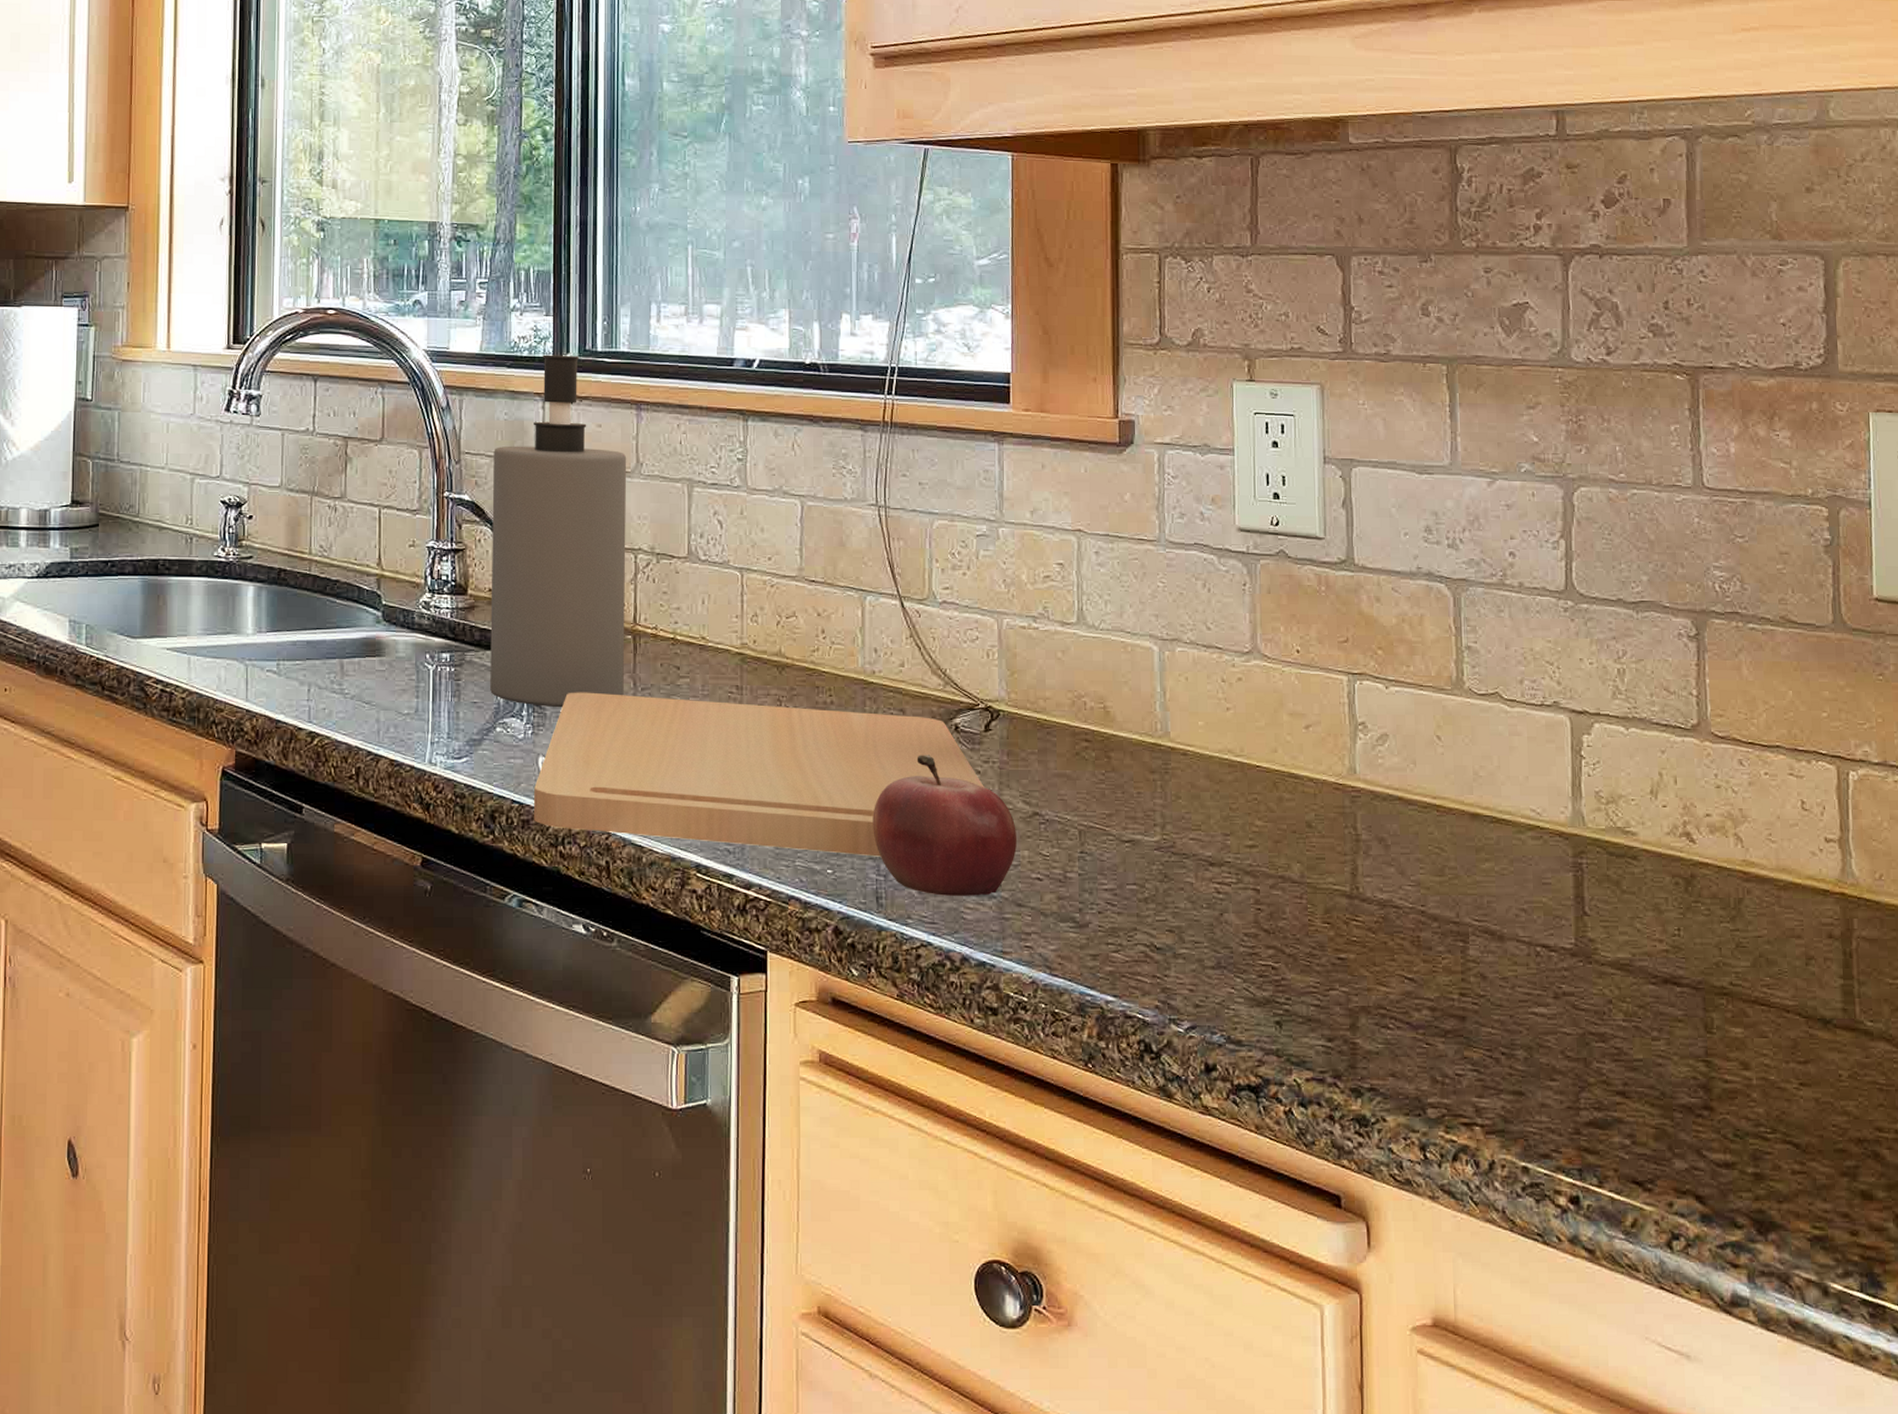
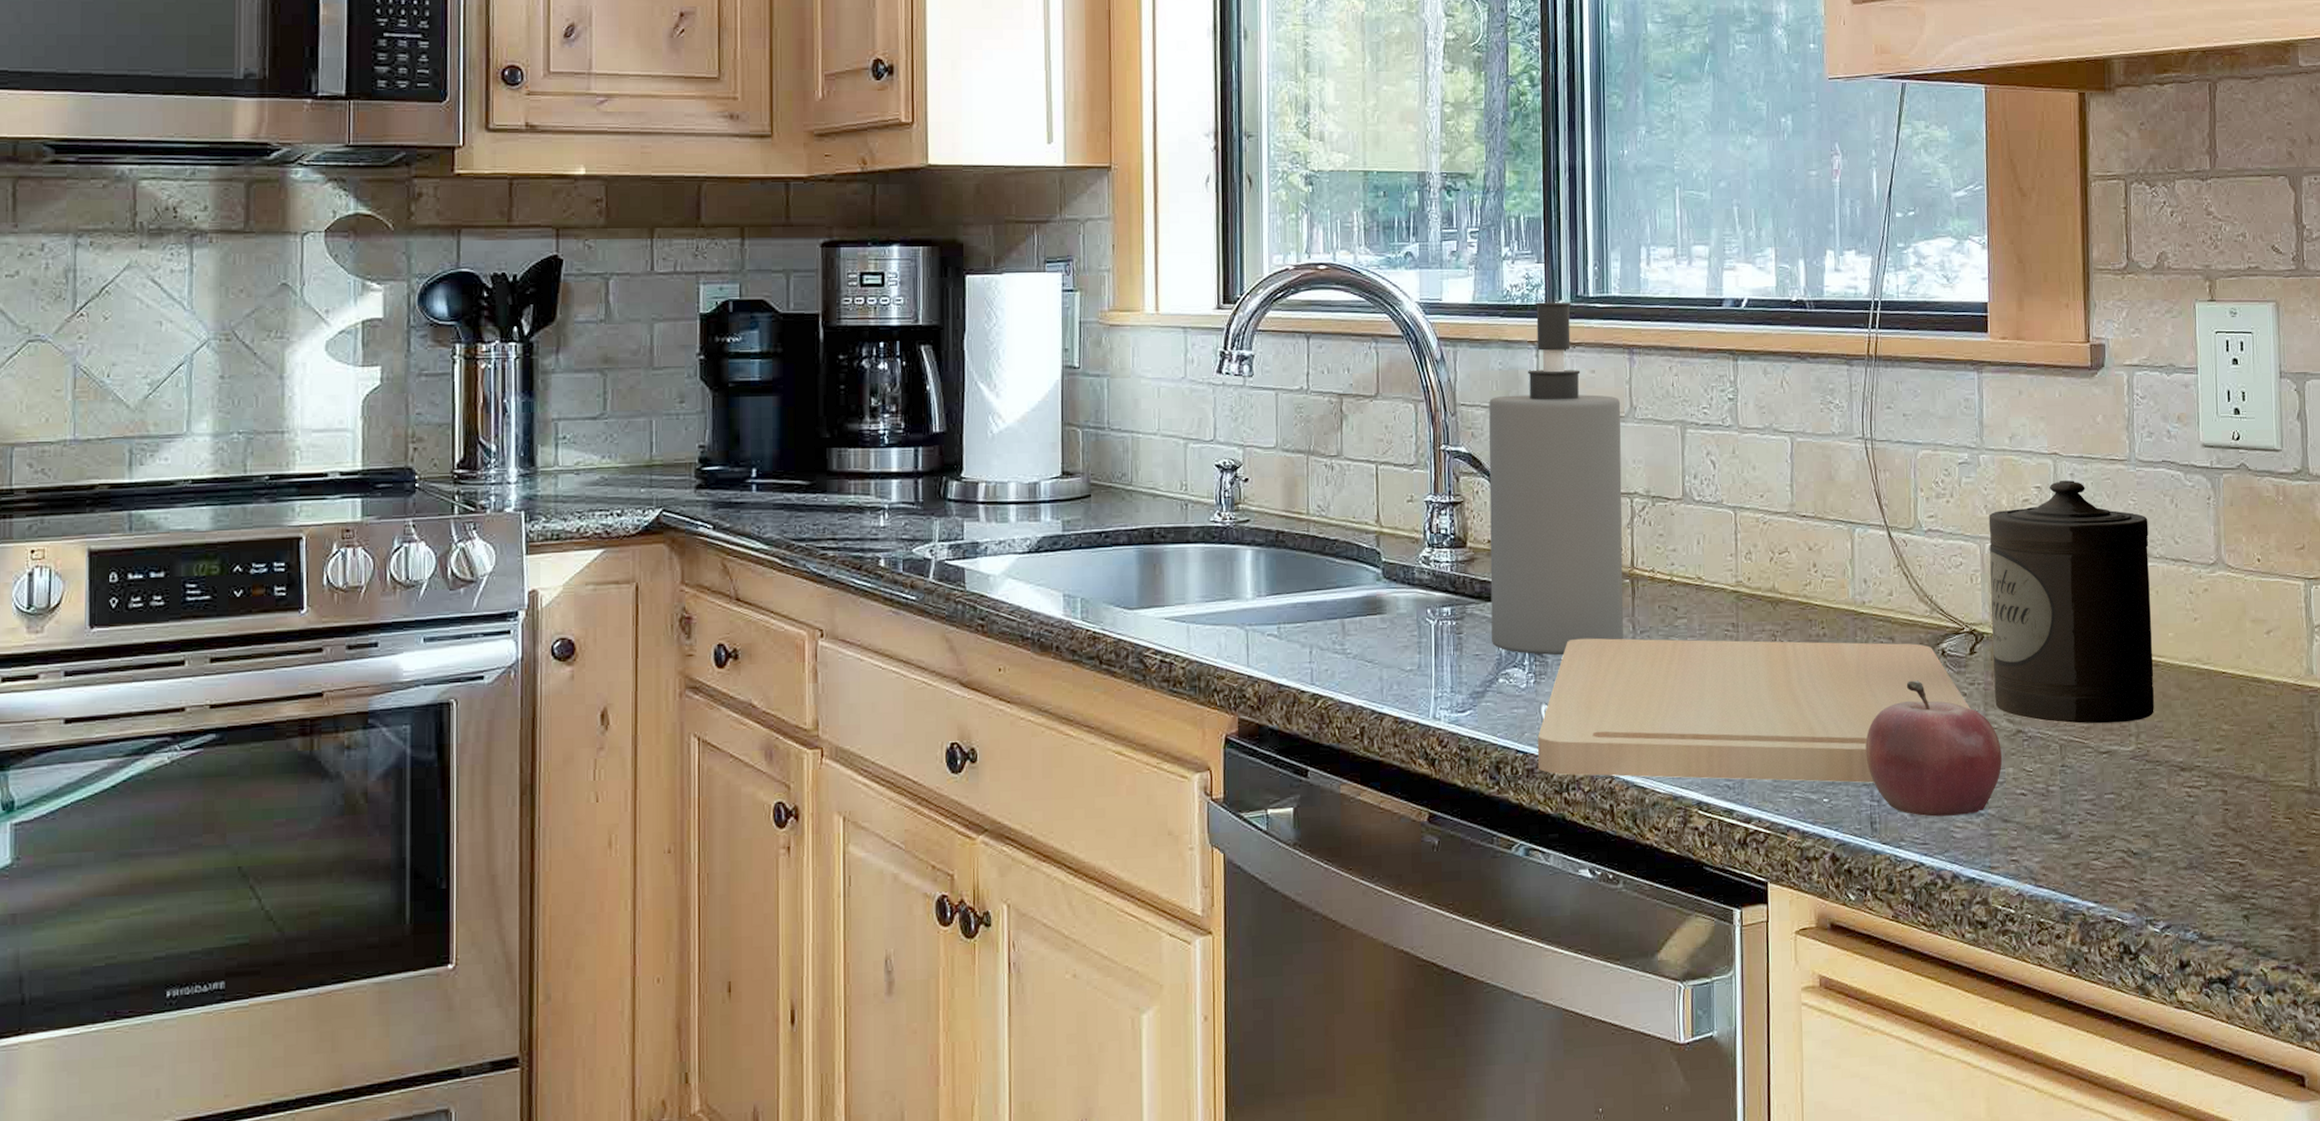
canister: none [1007,559,1182,812] -> present [1989,480,2154,724]

